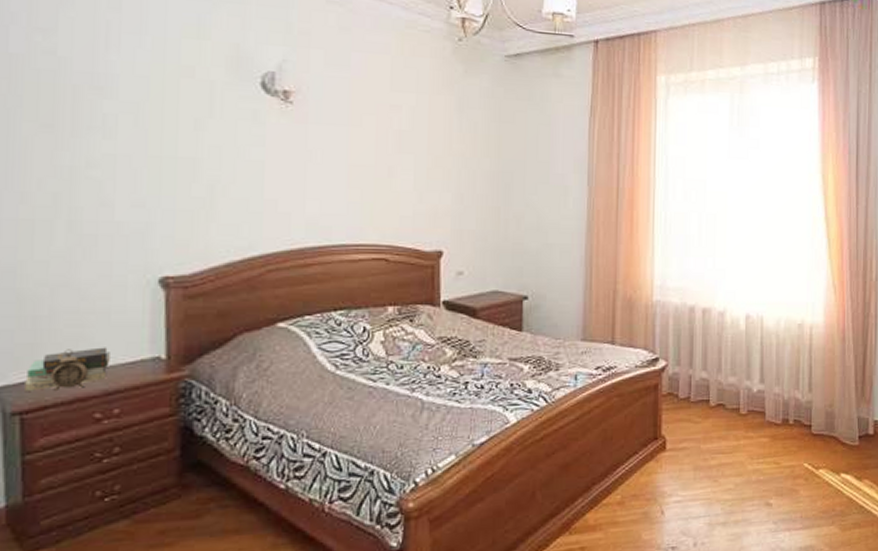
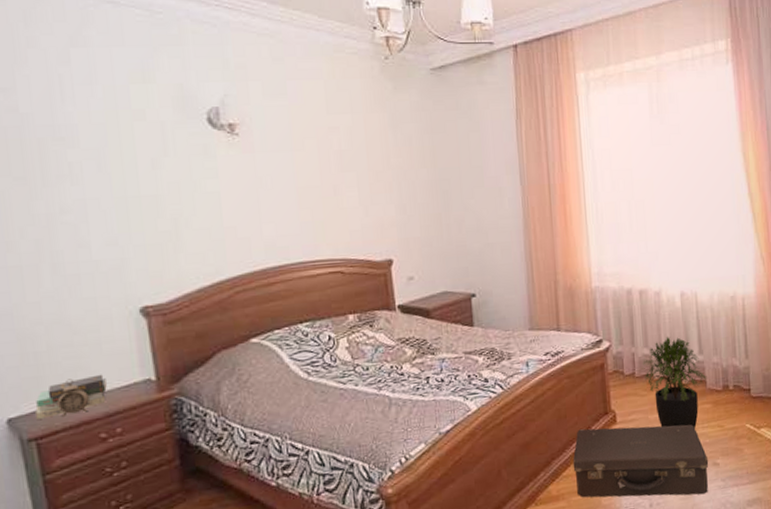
suitcase: none [614,453,761,537] -> present [572,424,709,498]
potted plant: none [699,361,767,464] -> present [642,337,707,429]

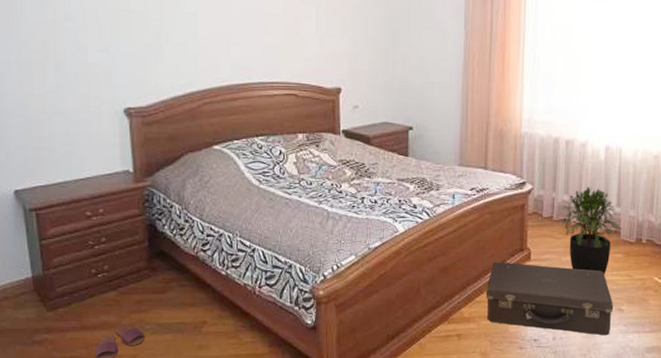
books: present [35,374,108,419] -> none [36,162,95,193]
alarm clock: present [56,379,89,418] -> none [53,163,79,195]

